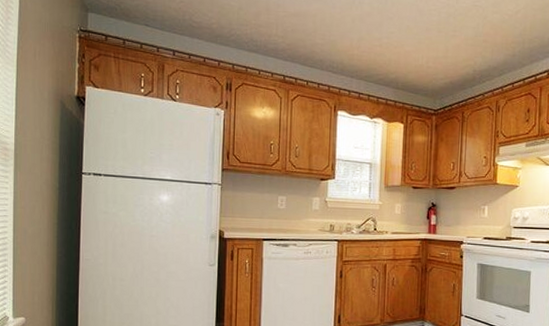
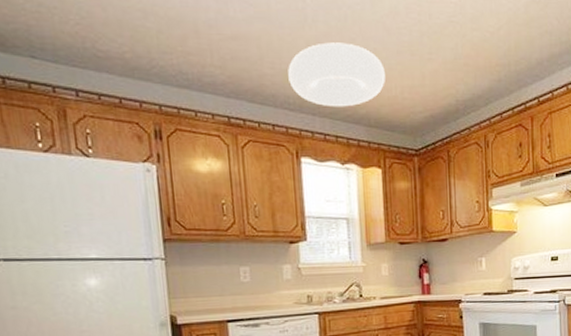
ceiling light: none [335,20,415,72] -> present [288,42,385,107]

